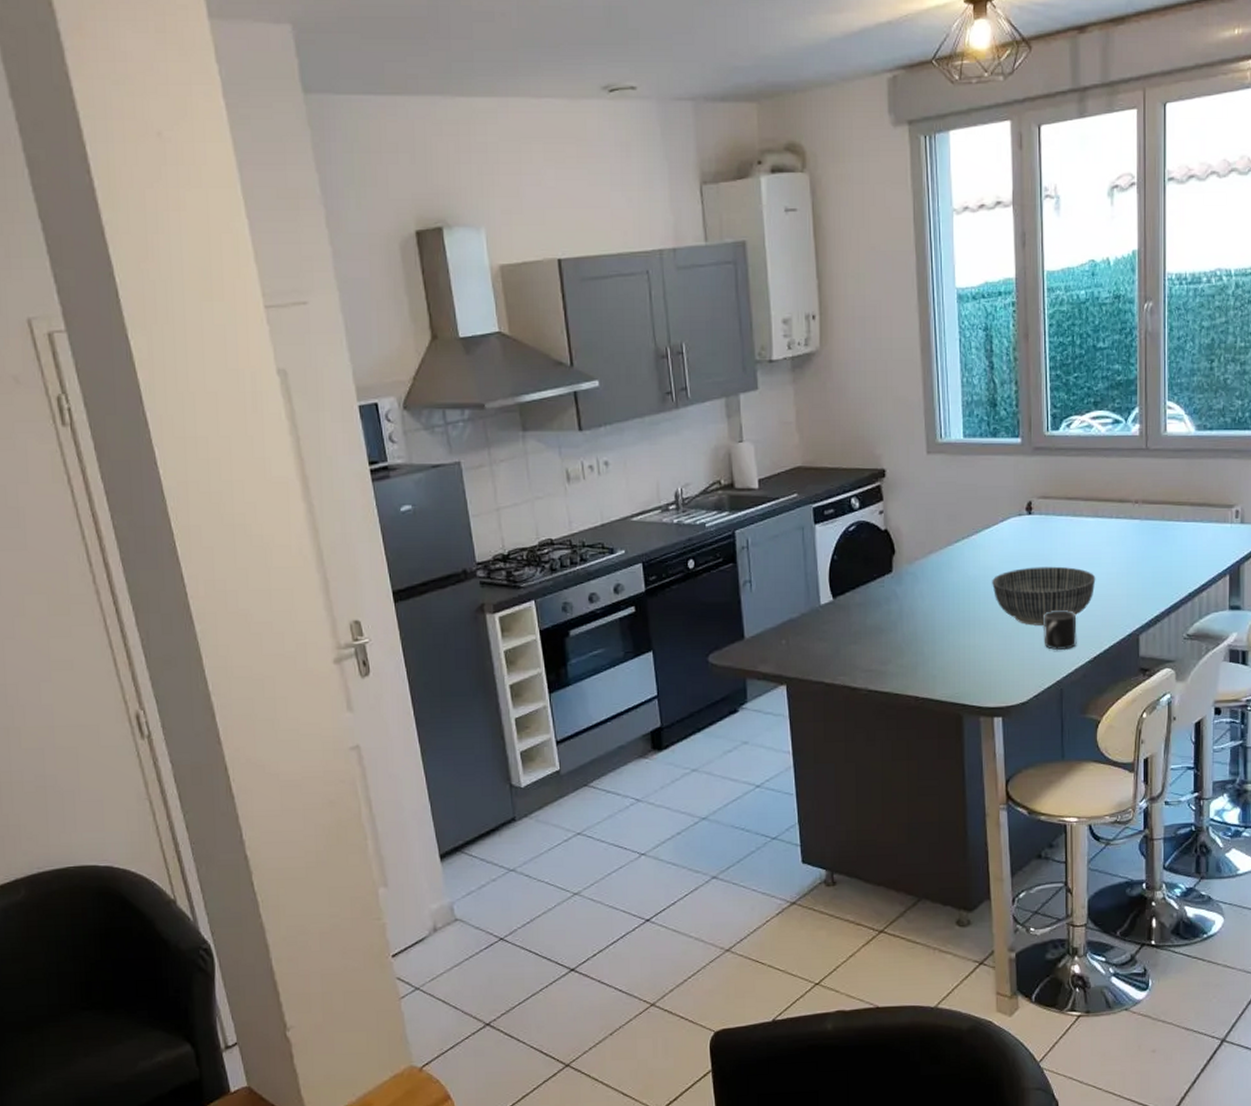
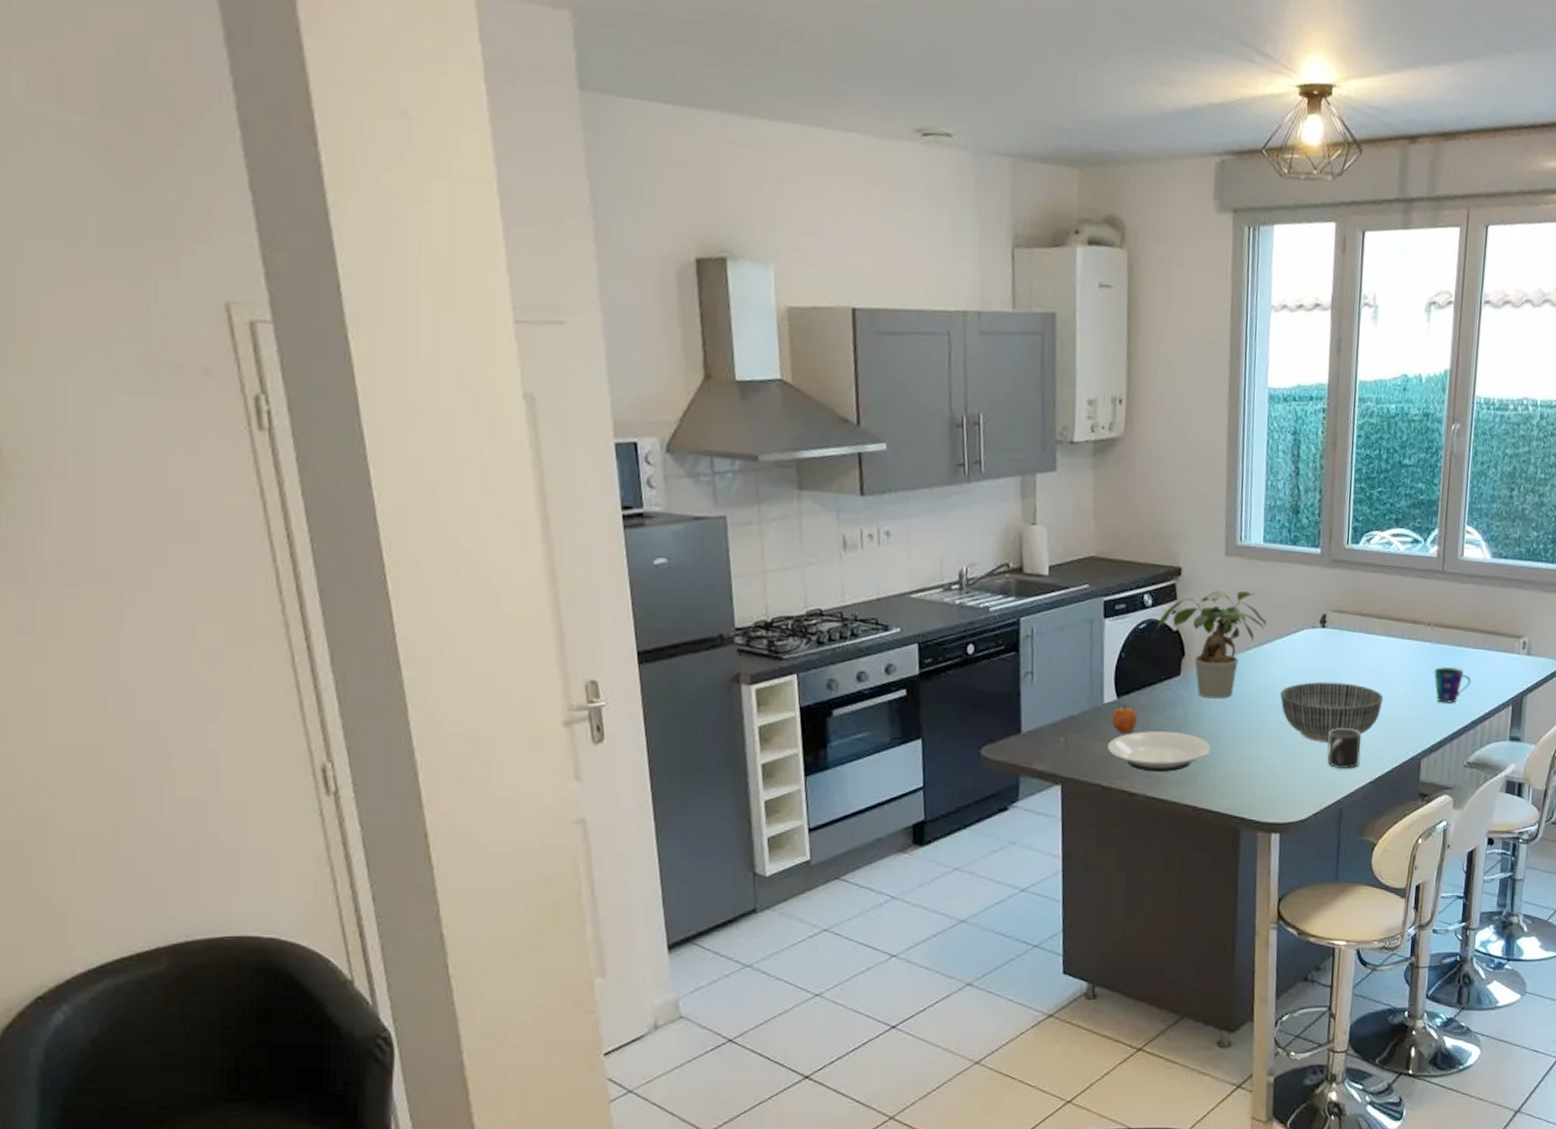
plate: none [828,627,928,667] -> present [1108,731,1211,773]
apple: none [829,603,854,631] -> present [1111,703,1137,733]
potted plant: none [865,487,972,592] -> present [1156,590,1266,699]
cup: none [1146,542,1185,578] -> present [1434,667,1472,703]

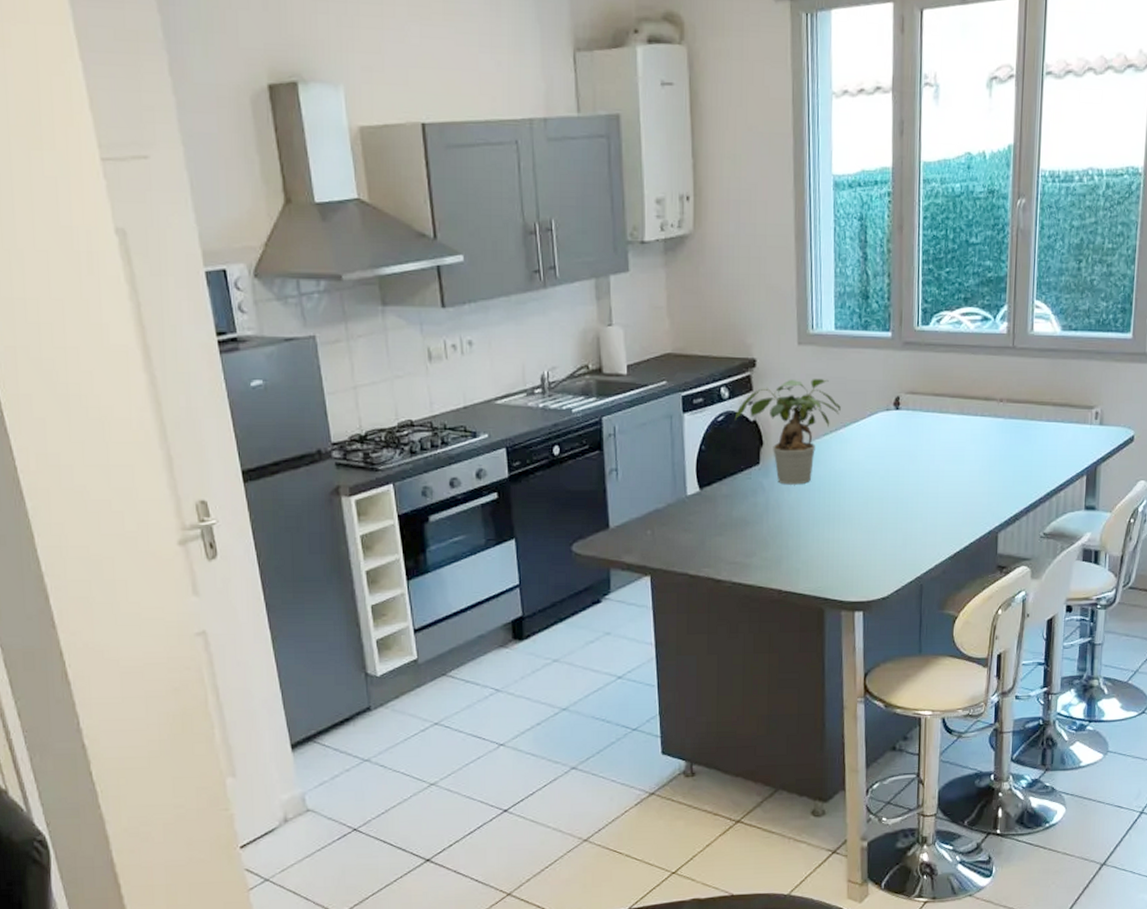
plate: present [1108,731,1211,773] -> none [693,519,793,559]
apple: present [1111,703,1137,733] -> none [695,494,720,523]
bowl: present [1280,681,1384,742] -> none [858,462,959,521]
mug: present [1327,727,1361,770] -> none [906,505,939,547]
cup: present [1434,667,1472,703] -> none [1008,442,1045,477]

